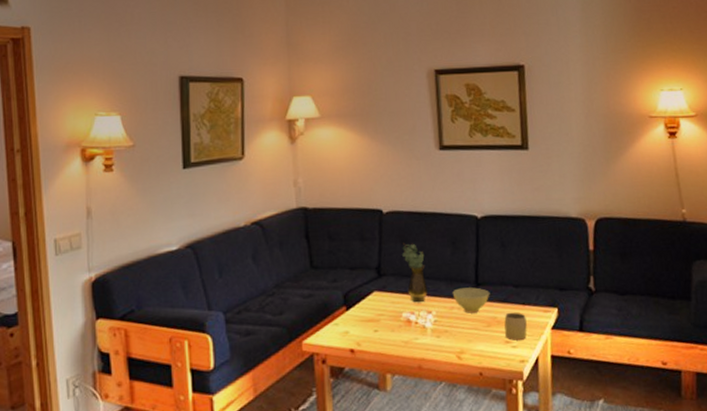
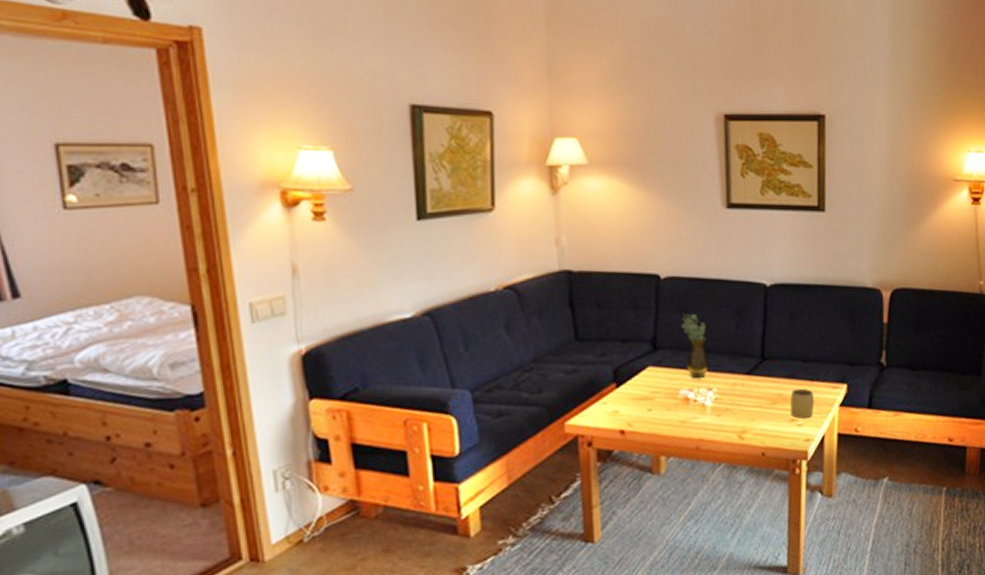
bowl: present [452,287,490,313] -> none [736,362,777,390]

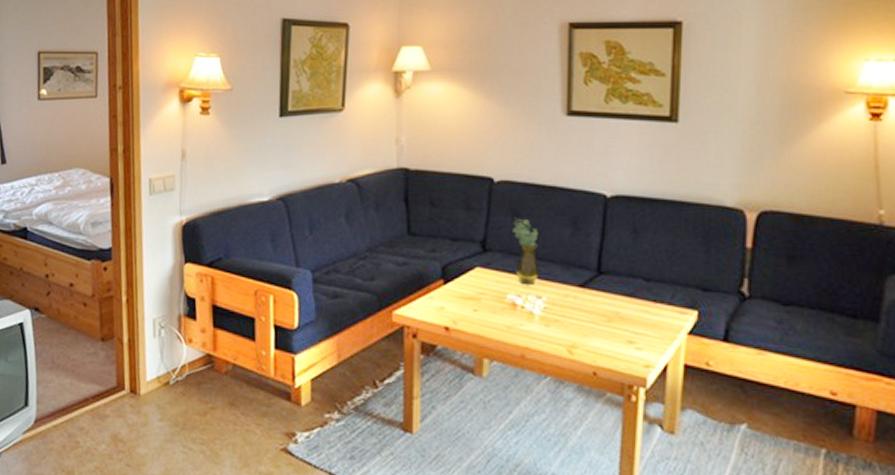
mug: present [790,388,814,419] -> none [629,308,657,342]

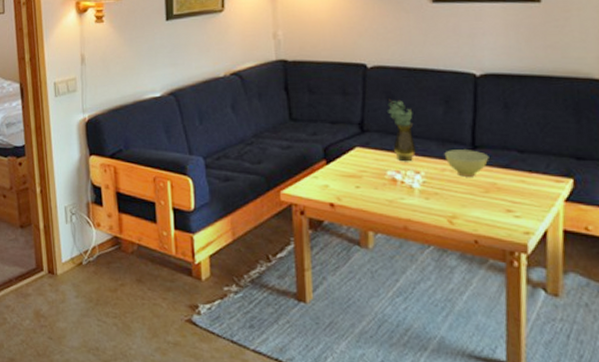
bowl: none [568,274,614,305] -> present [444,150,489,177]

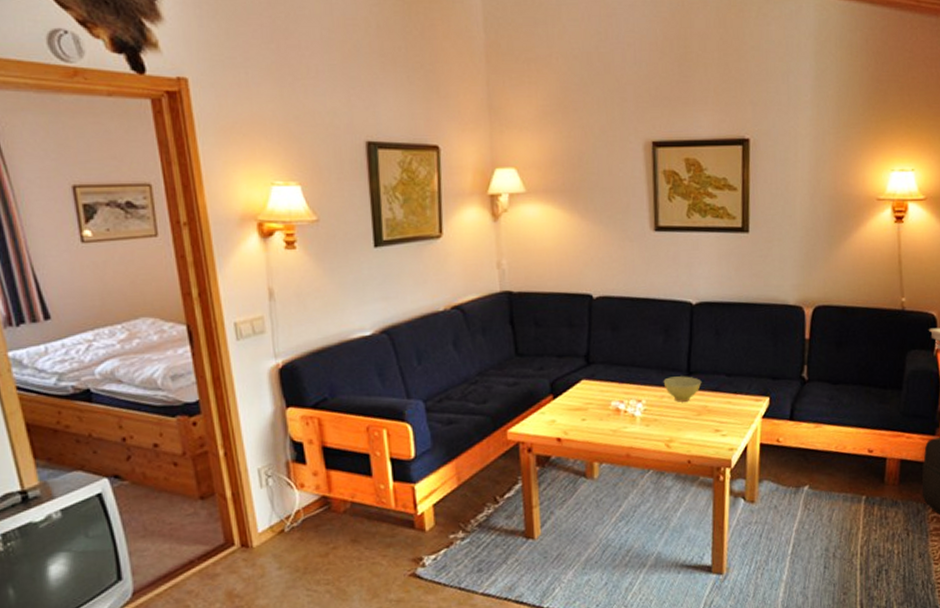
vase: present [388,98,417,161] -> none [612,329,639,391]

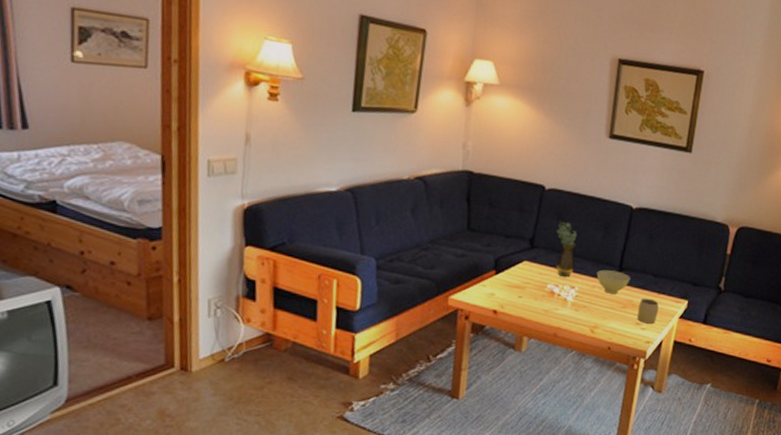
vase: none [612,329,639,391] -> present [556,220,578,277]
mug: none [715,401,738,429] -> present [637,298,659,324]

